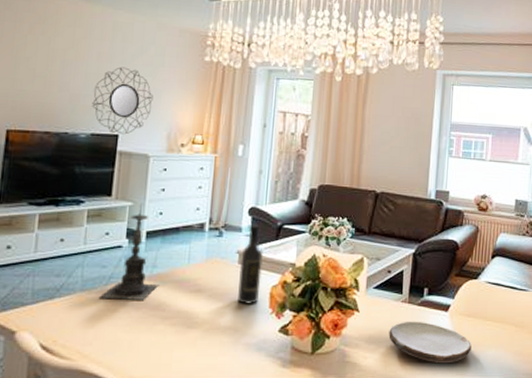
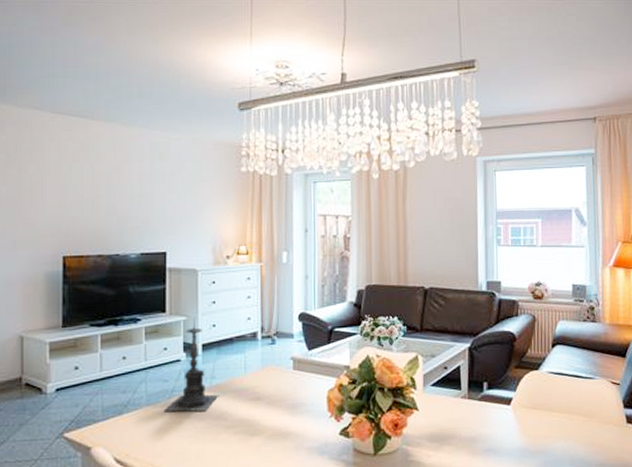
home mirror: present [92,67,153,135] -> none [139,185,195,252]
wine bottle: present [238,225,264,304] -> none [294,330,318,409]
plate: present [389,321,472,364] -> none [451,416,538,458]

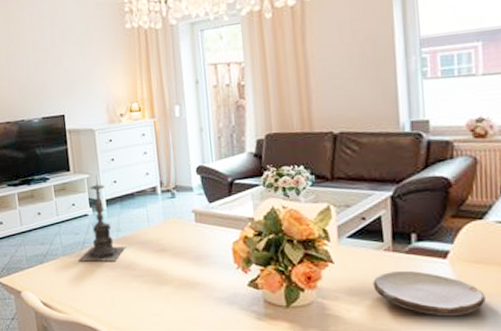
plate: none [451,416,538,458] -> present [373,270,485,316]

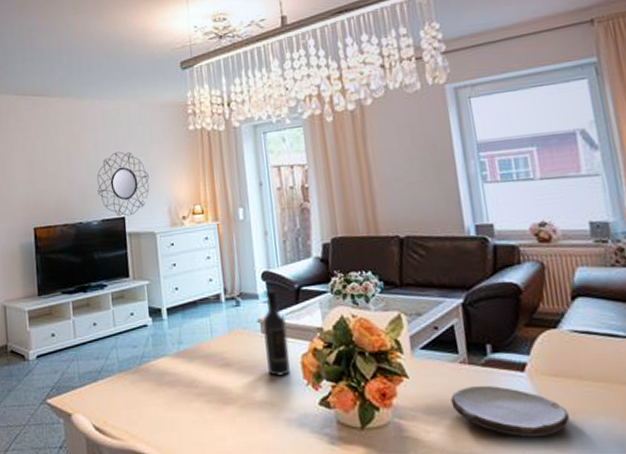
home mirror: none [36,51,87,114] -> present [97,151,149,216]
candle holder: present [79,175,126,262] -> none [136,281,188,379]
wine bottle: none [196,183,222,261] -> present [262,290,291,376]

